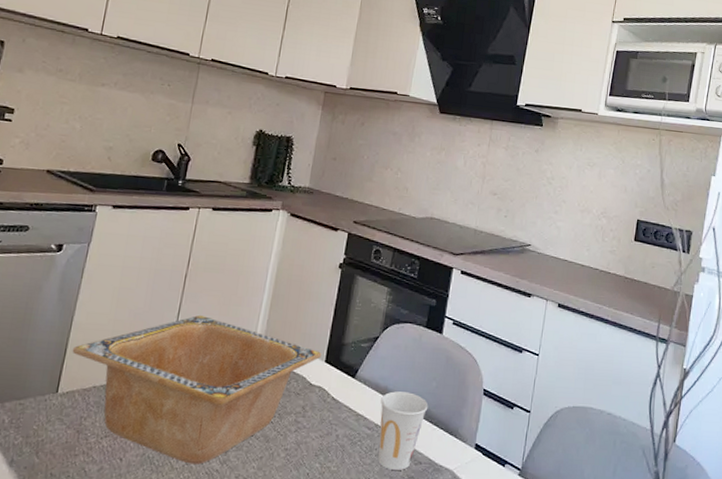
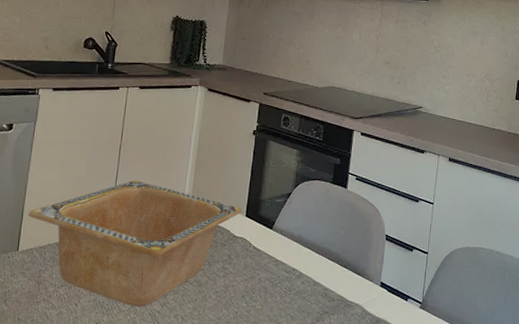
cup: present [377,391,429,471] -> none [296,239,338,308]

